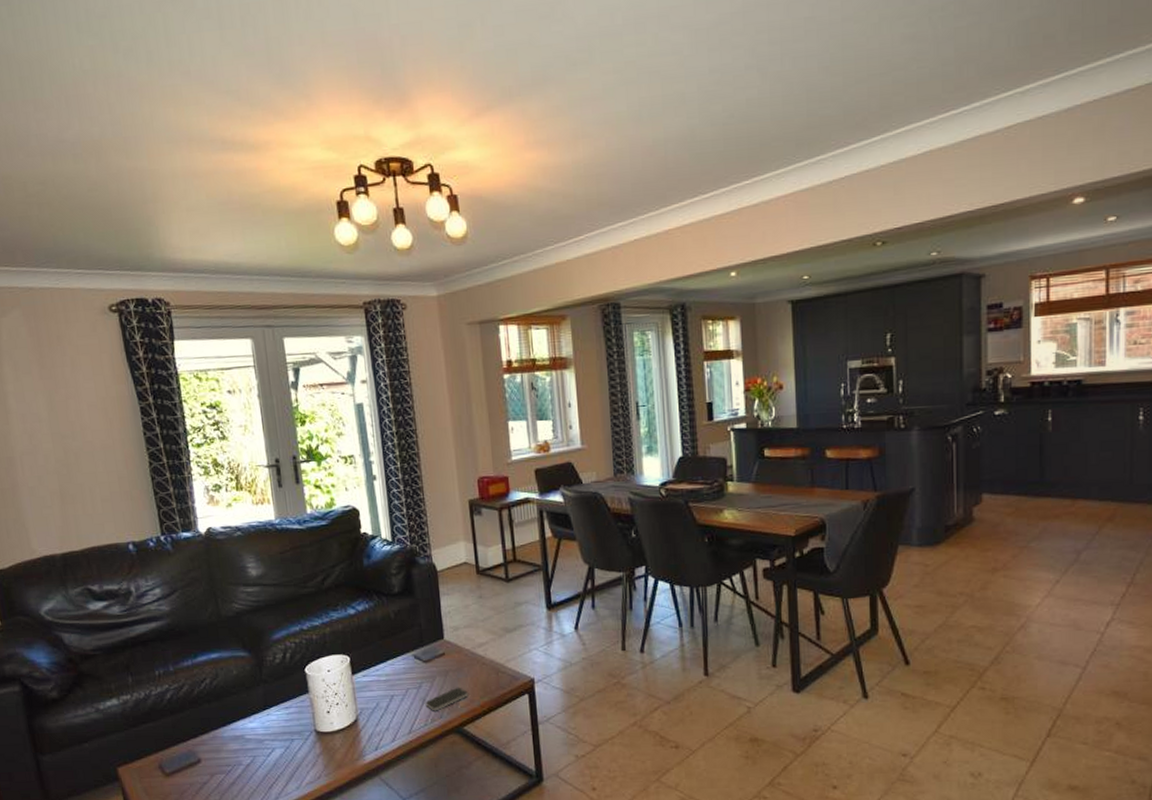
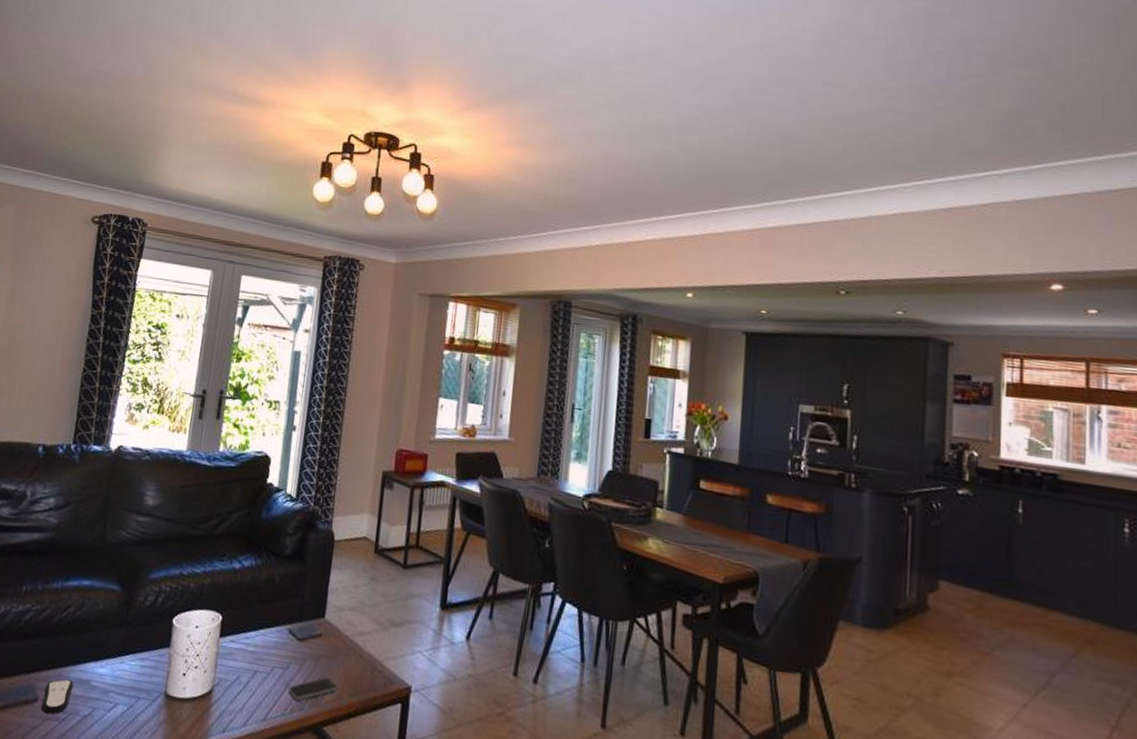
remote control: none [204,739,230,770] -> present [41,679,74,715]

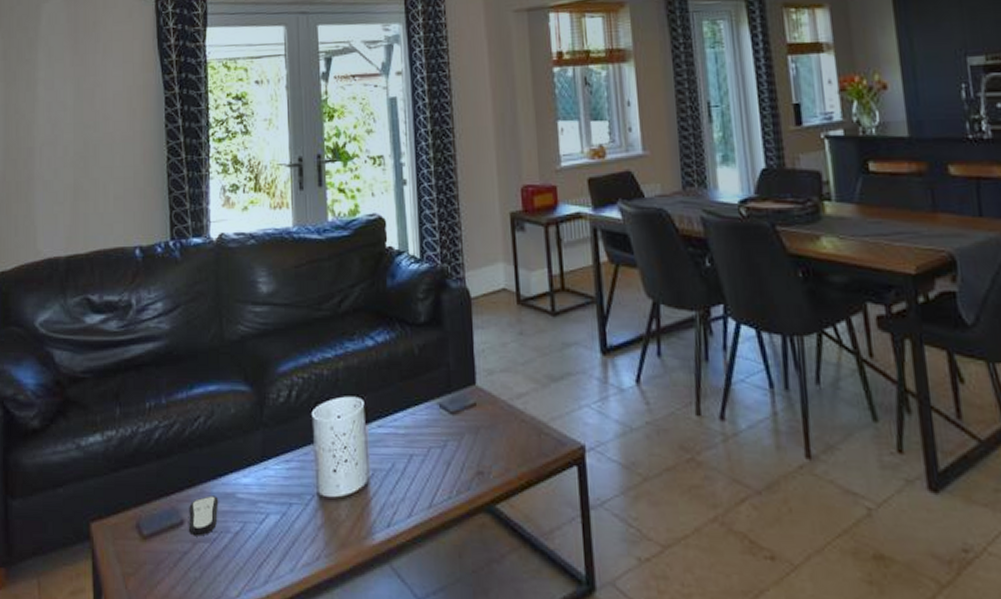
smartphone: present [288,677,337,701] -> none [450,449,503,480]

